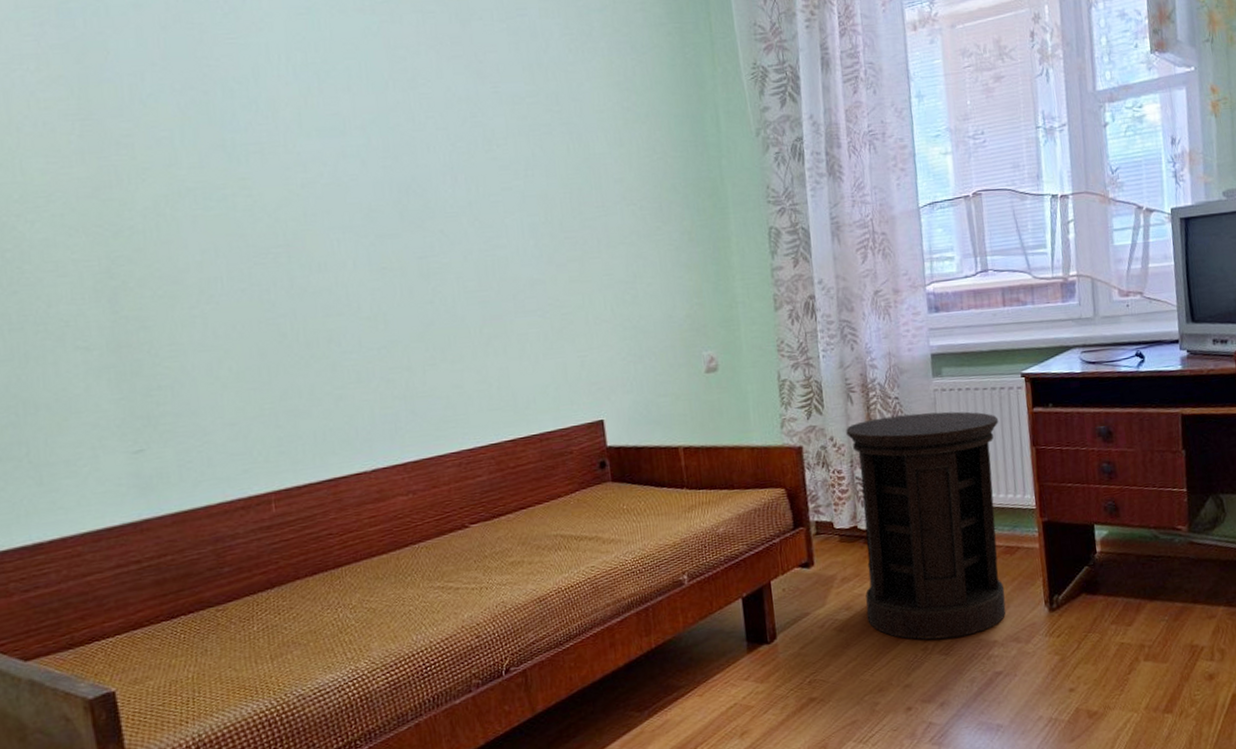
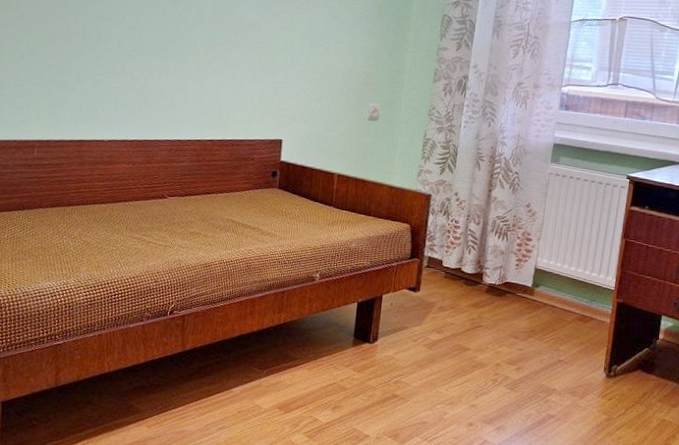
side table: present [846,411,1006,640] -> none [453,185,599,379]

